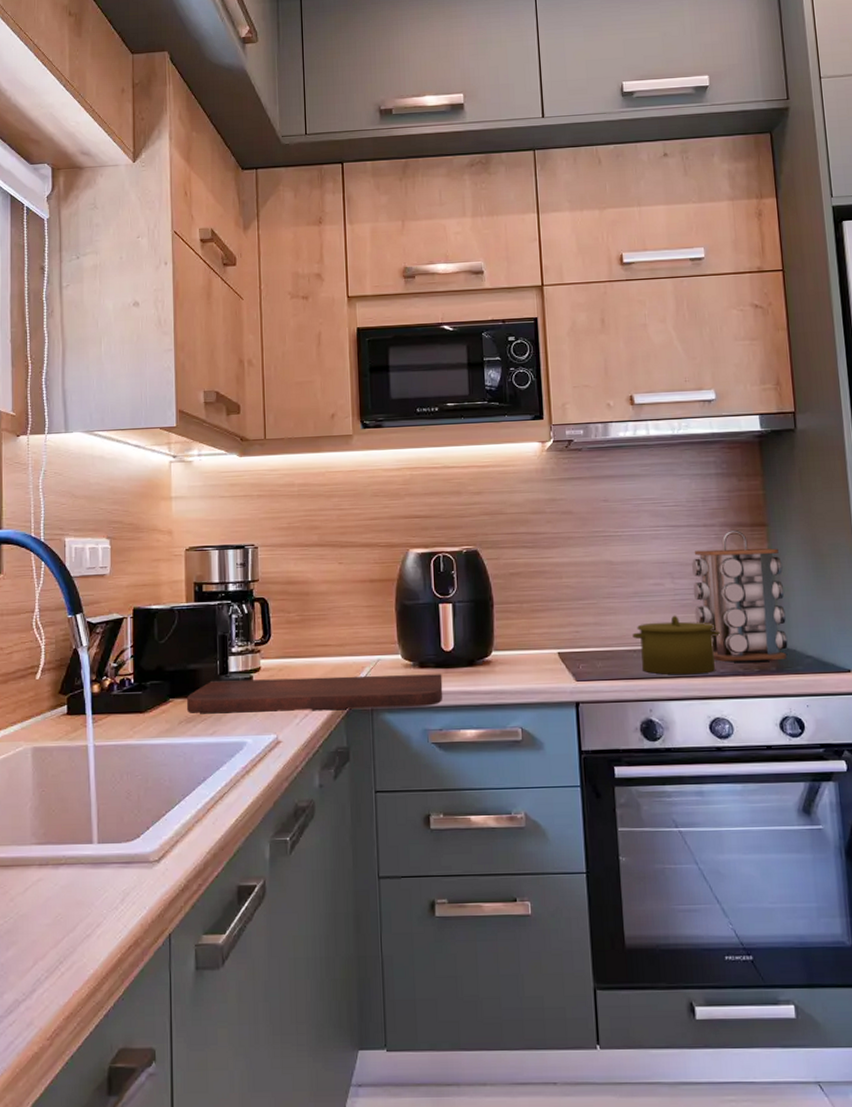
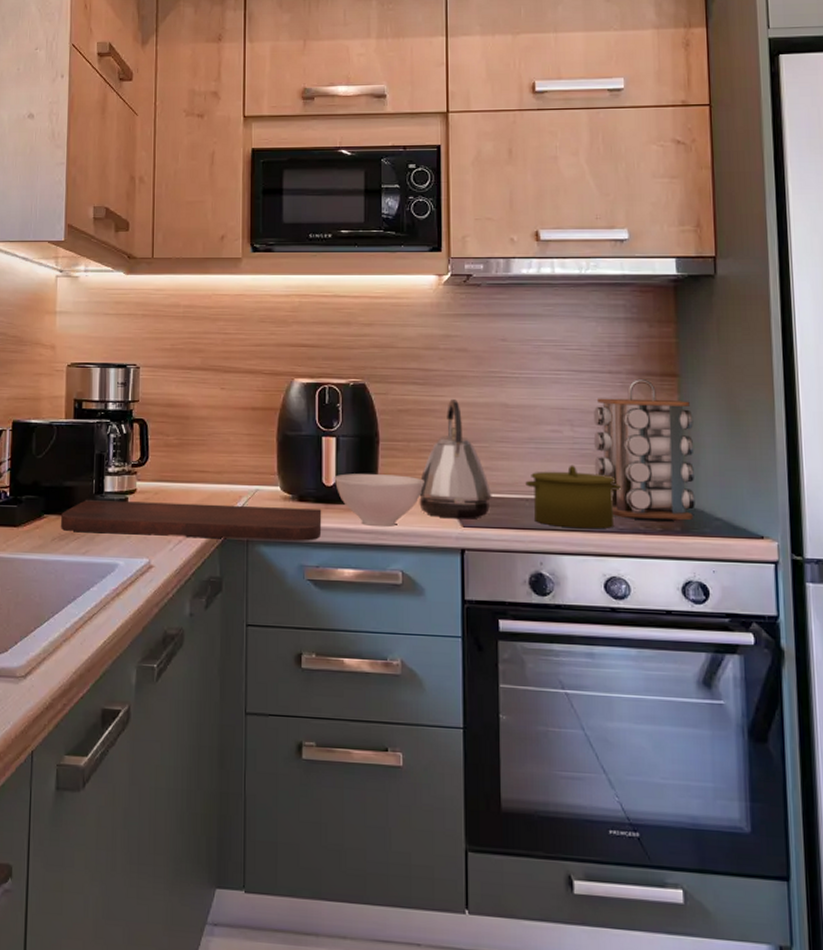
bowl: none [452,636,538,688] -> present [334,473,424,528]
kettle: none [534,560,602,674] -> present [419,399,492,519]

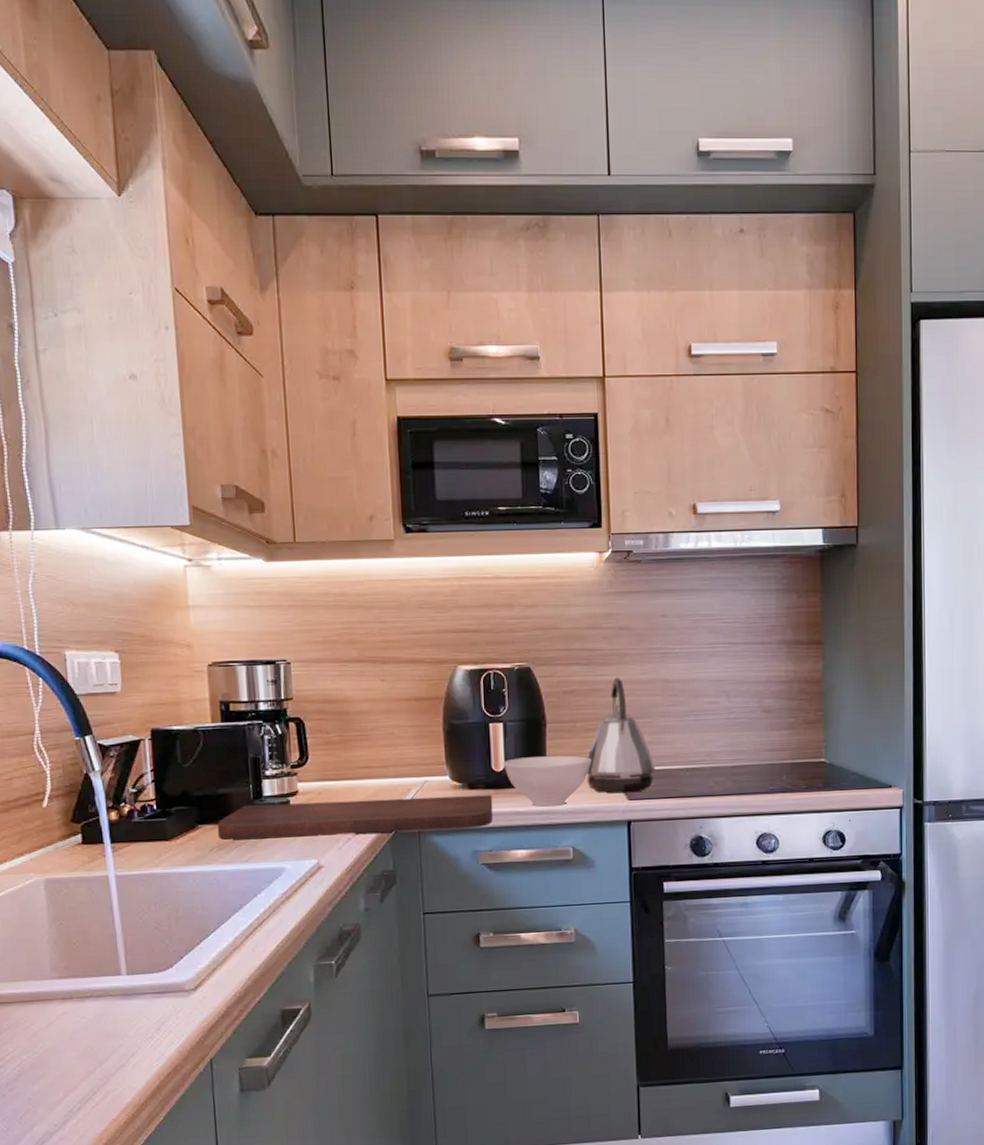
cooking pot: present [525,465,622,529] -> none [686,733,772,793]
spice rack: present [593,378,695,522] -> none [747,647,836,780]

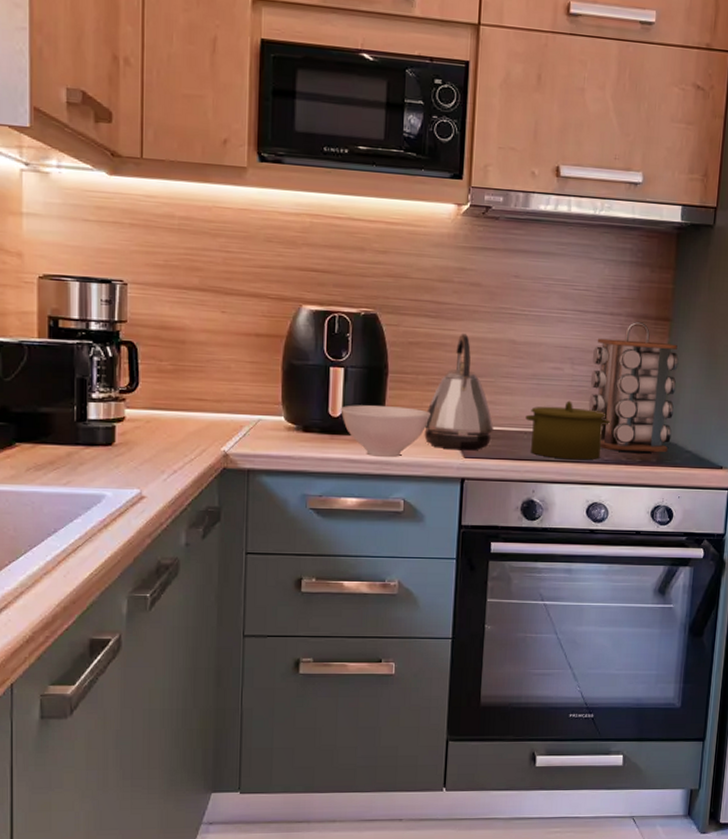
cutting board: present [217,795,494,840] -> none [35,426,327,472]
cooking pot: none [686,733,772,793] -> present [525,400,611,460]
spice rack: none [747,647,836,780] -> present [588,321,679,454]

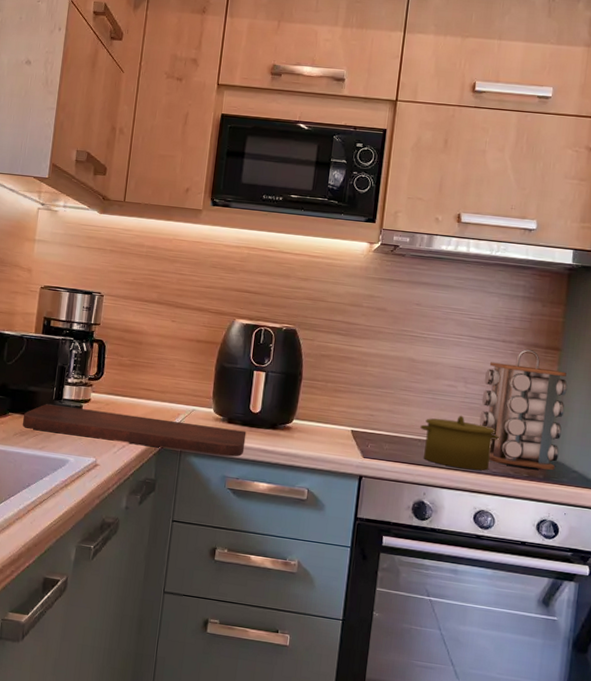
cutting board: none [35,426,327,472] -> present [22,403,247,457]
bowl: present [340,405,431,458] -> none [260,404,336,452]
kettle: present [424,334,494,451] -> none [329,350,391,452]

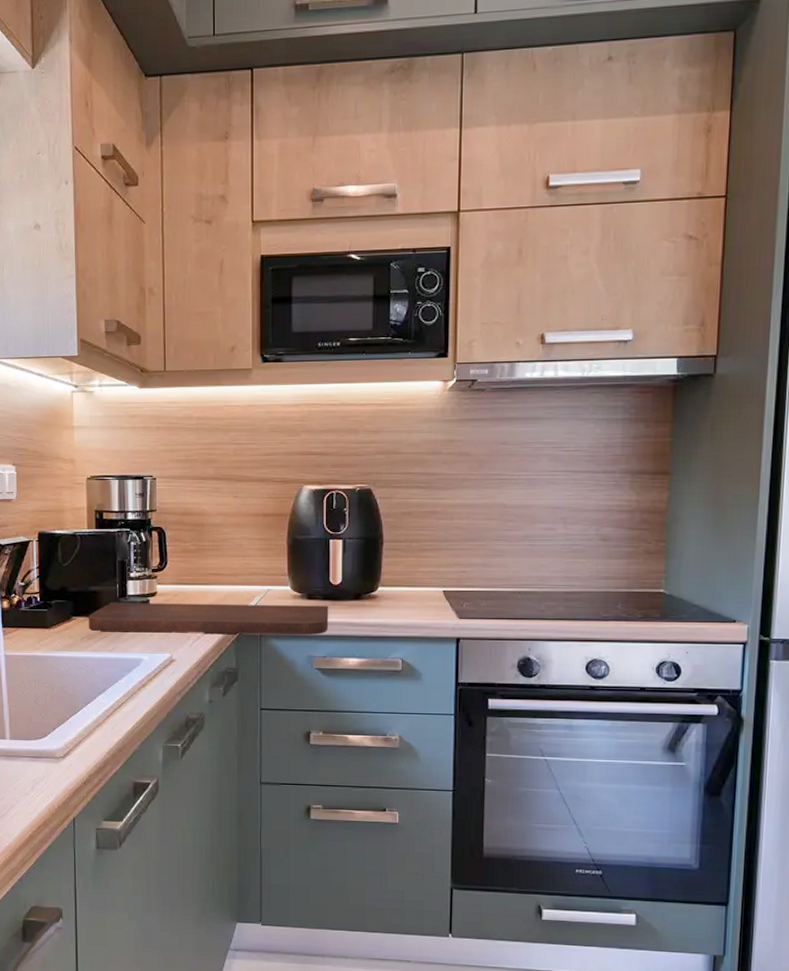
cooking pot: present [420,415,500,470] -> none [519,559,608,618]
spice rack: present [479,349,568,470] -> none [584,477,681,609]

